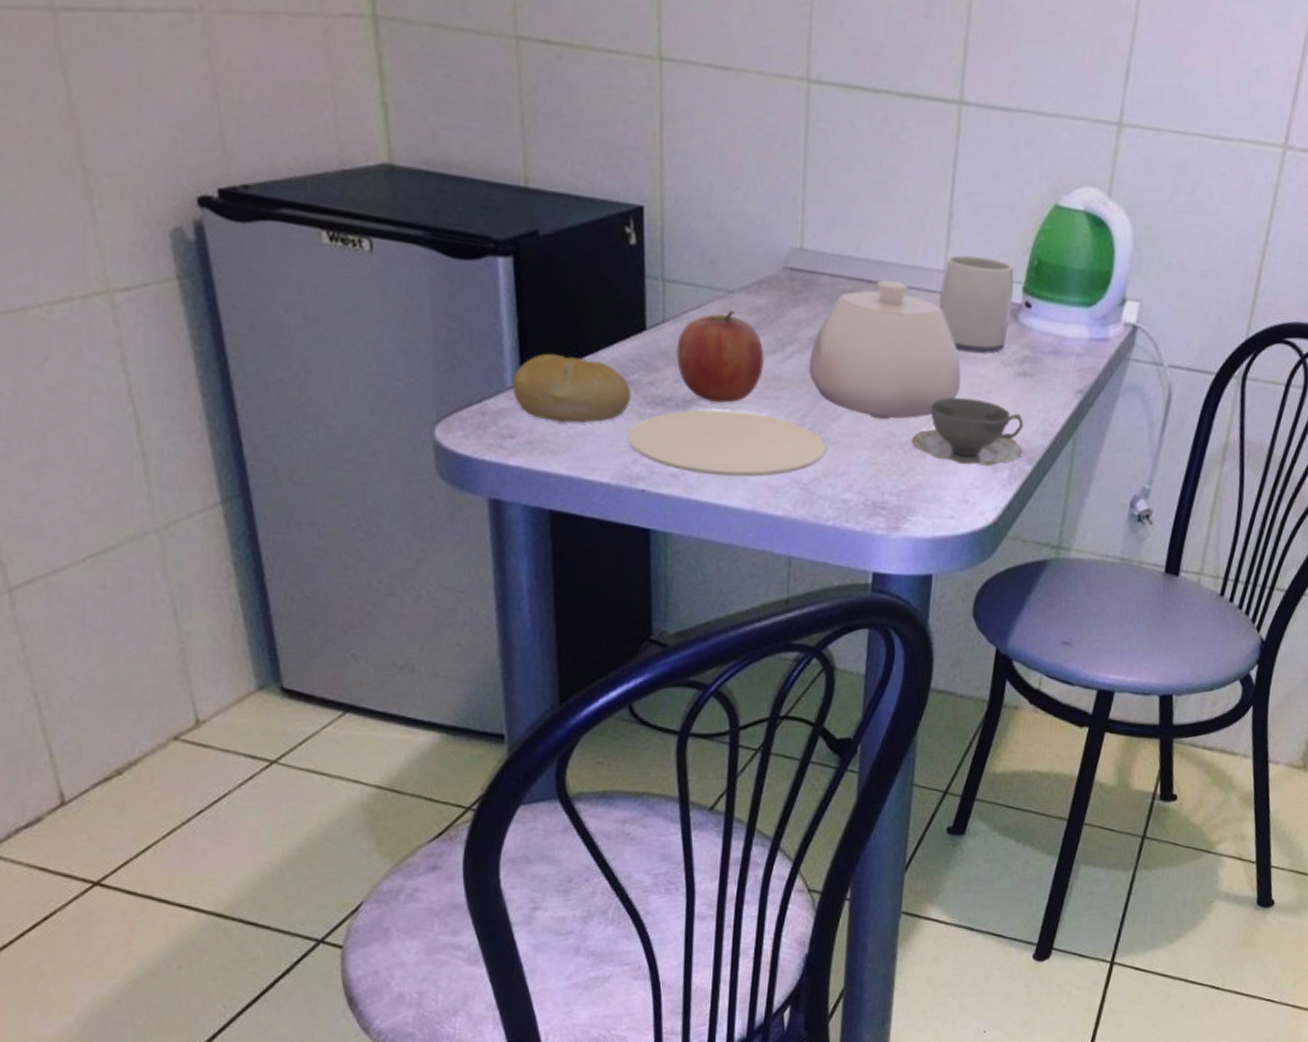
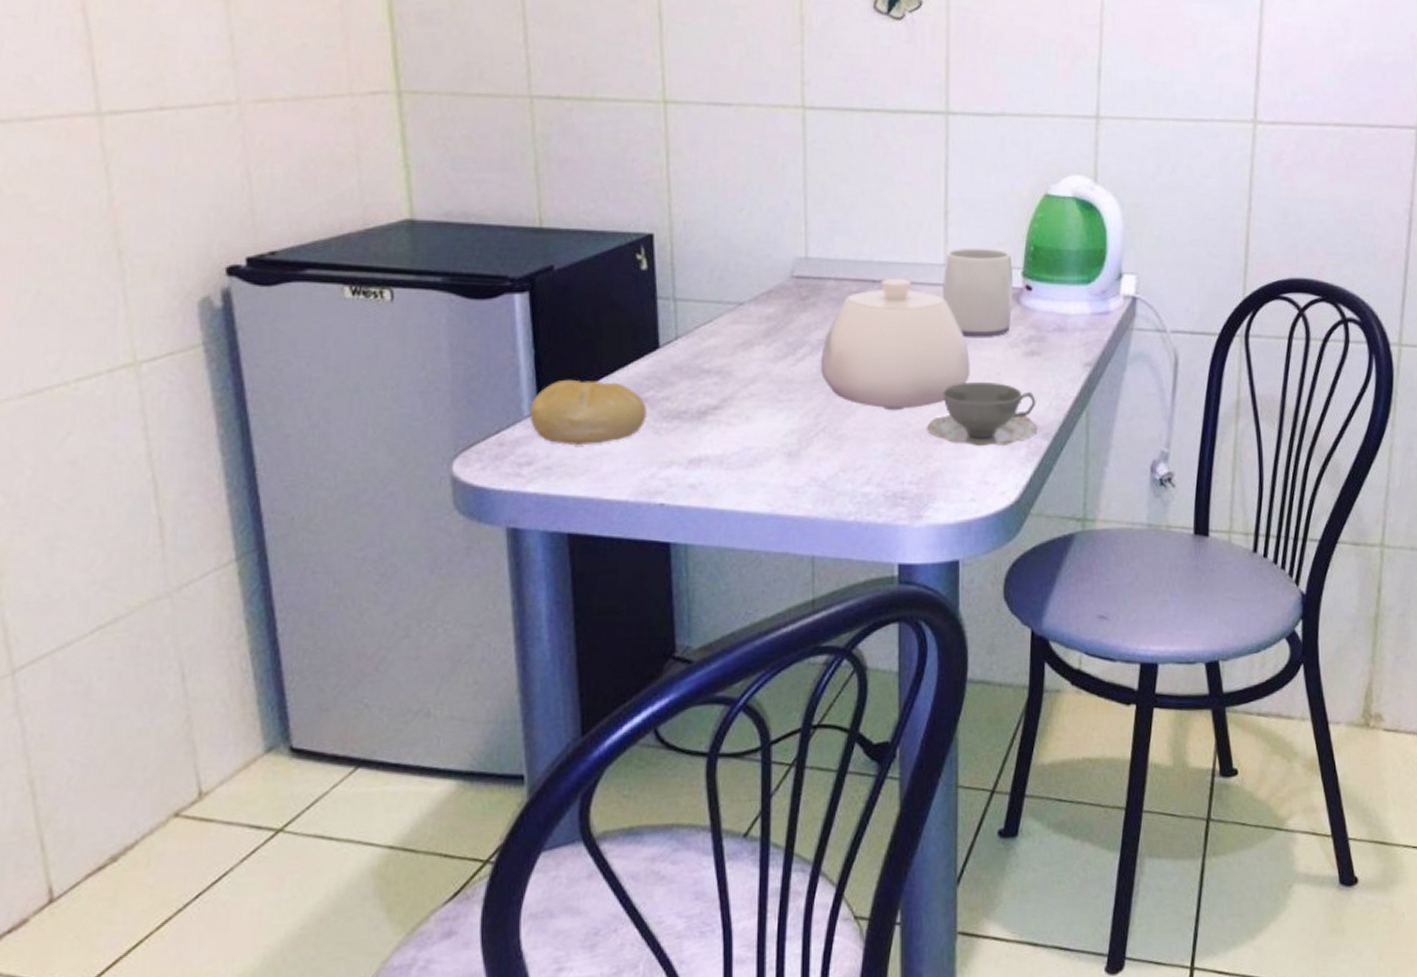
plate: present [626,409,827,477] -> none [643,417,843,482]
fruit: present [676,309,764,403] -> none [690,321,776,411]

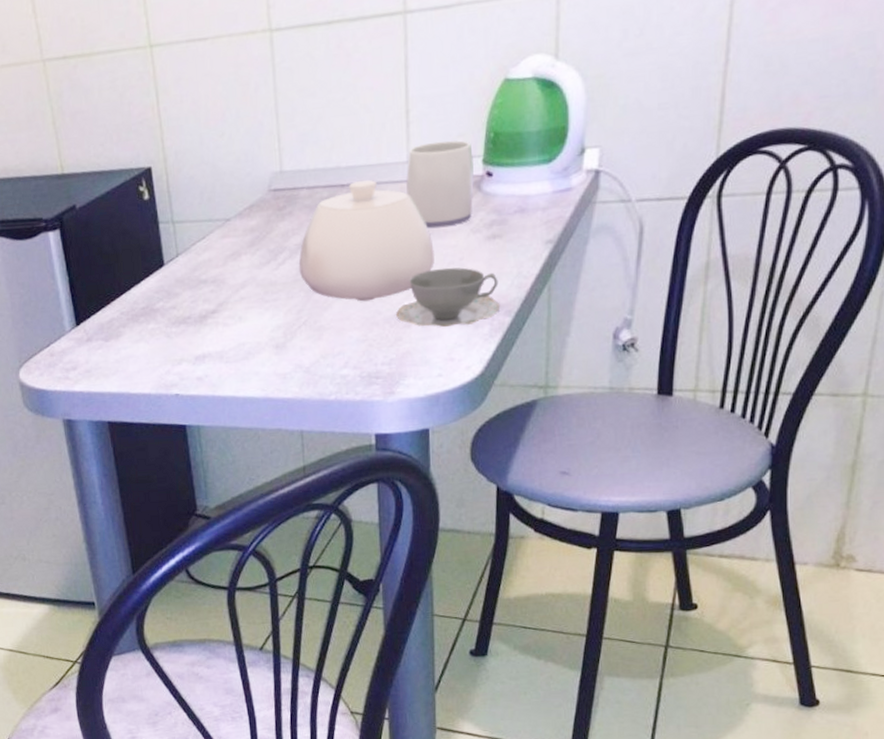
bread roll: present [530,379,647,446] -> none [70,297,159,352]

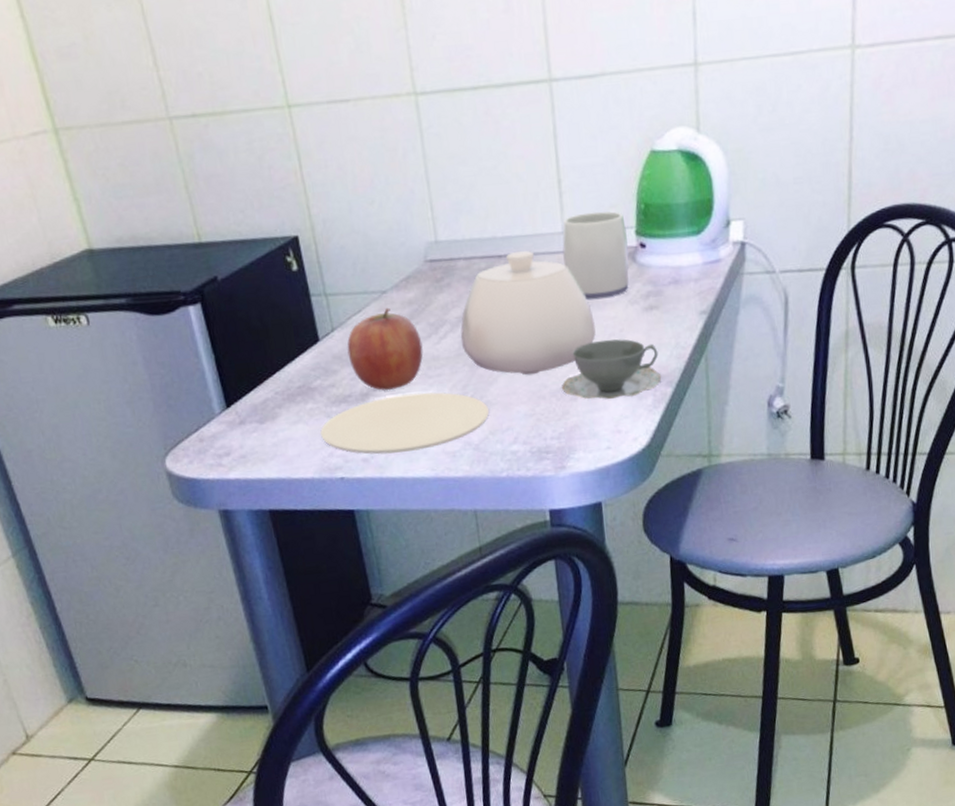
plate: none [159,316,322,374] -> present [319,392,490,455]
fruit: none [189,234,262,314] -> present [347,307,423,391]

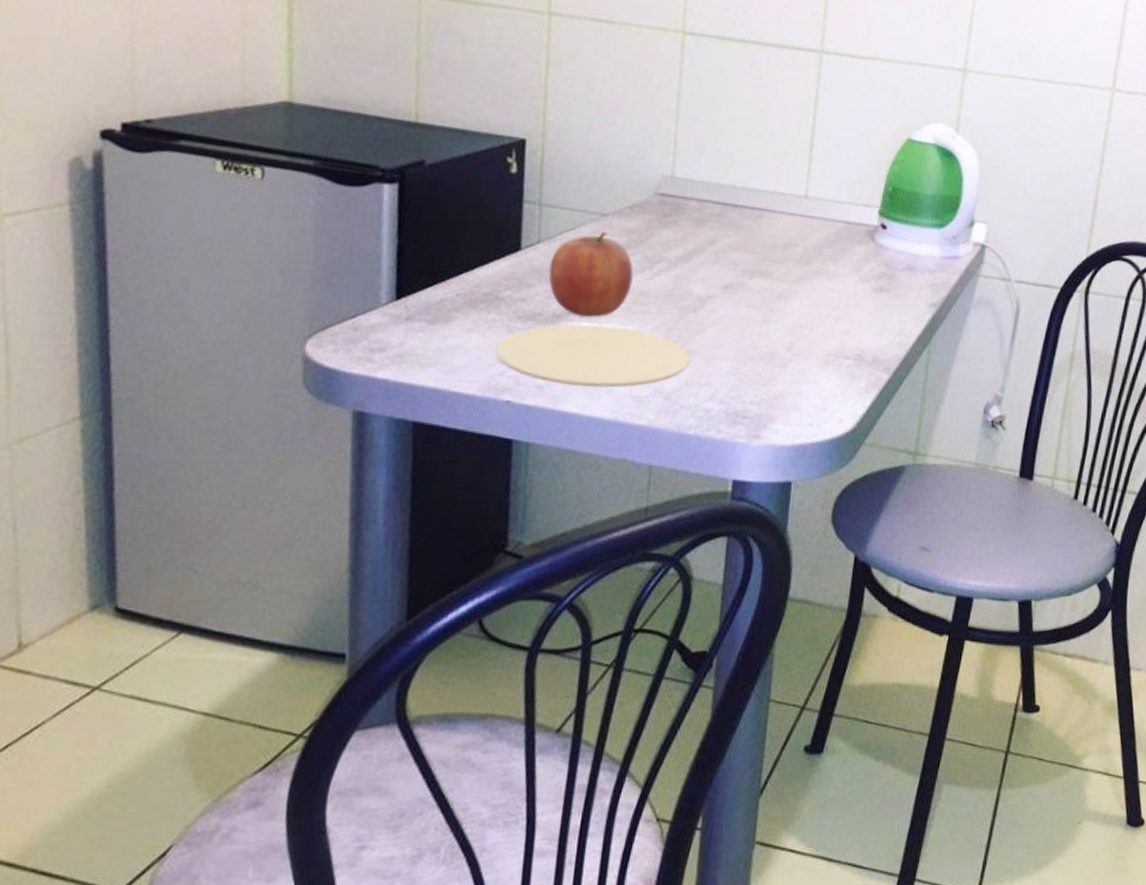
sugar bowl: present [460,250,596,376] -> none [675,204,821,333]
teacup: present [561,339,662,399] -> none [772,311,881,377]
mug: present [562,211,629,299] -> none [800,182,870,270]

